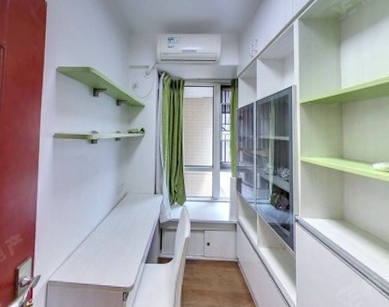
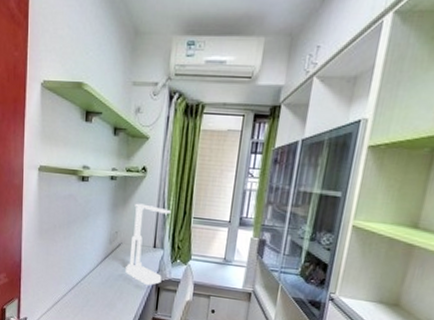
desk lamp: none [132,158,167,228] -> present [125,203,171,285]

